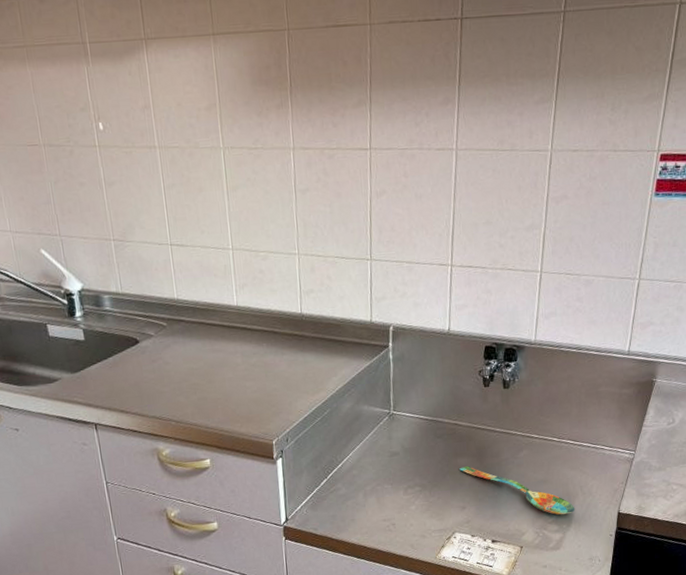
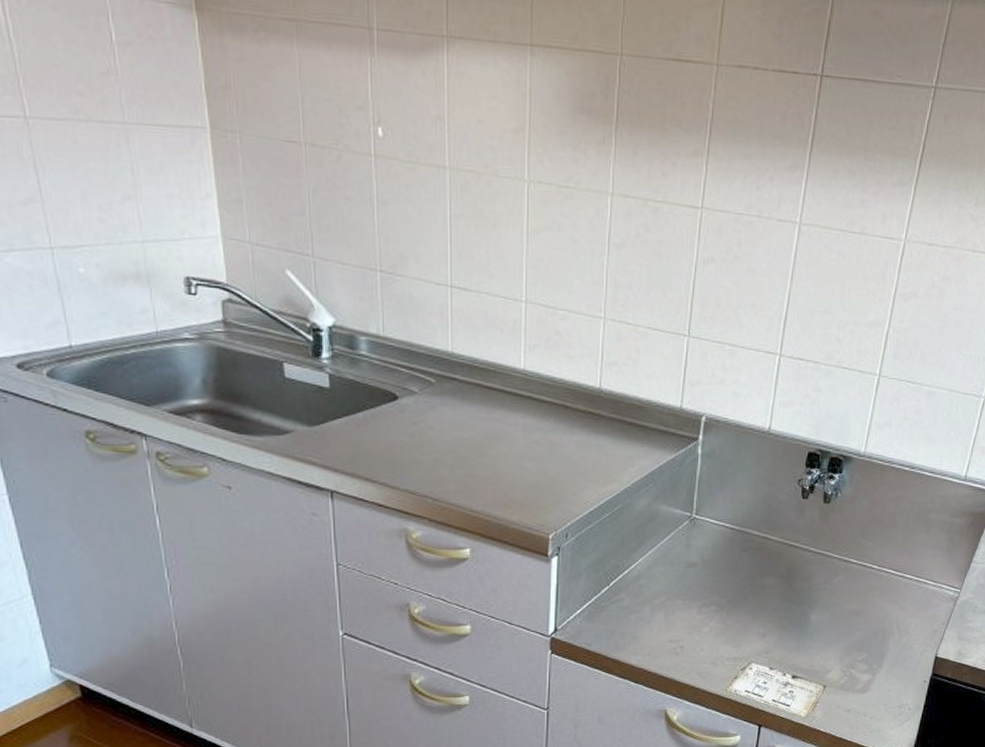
spoon: present [459,466,575,515] -> none [764,588,889,654]

